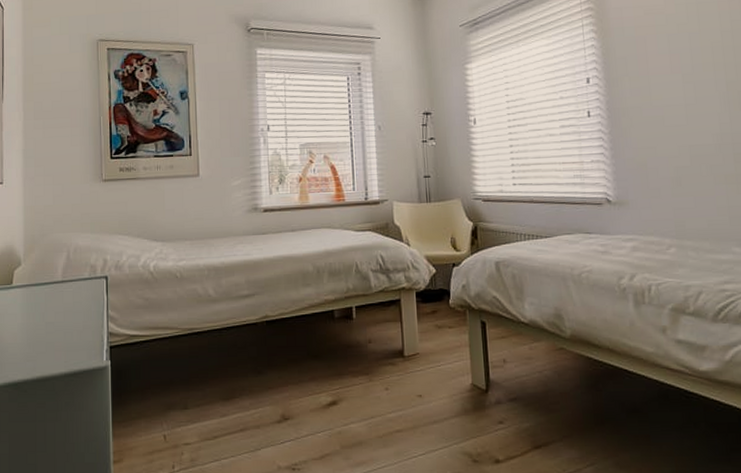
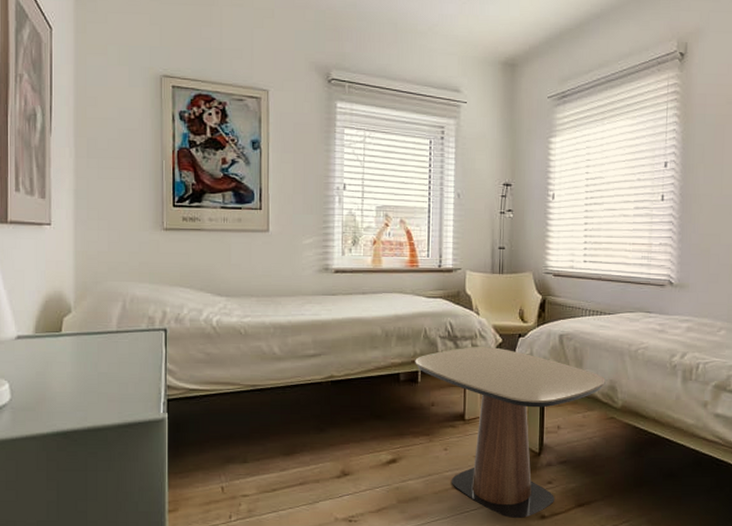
side table: none [348,278,550,464] -> present [415,347,605,519]

